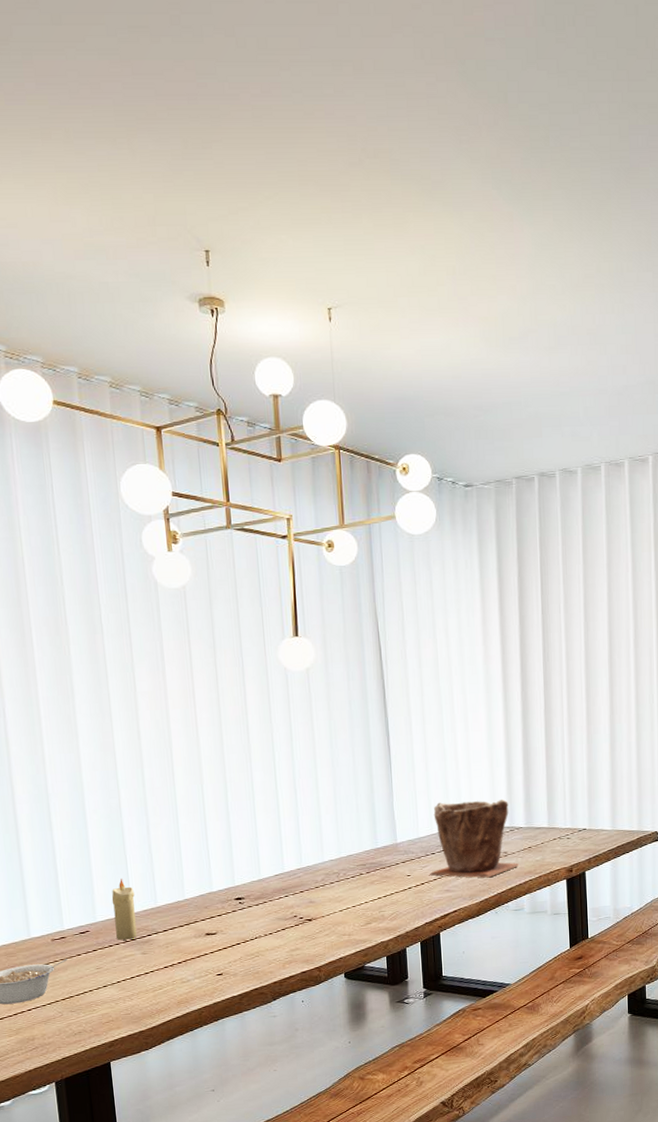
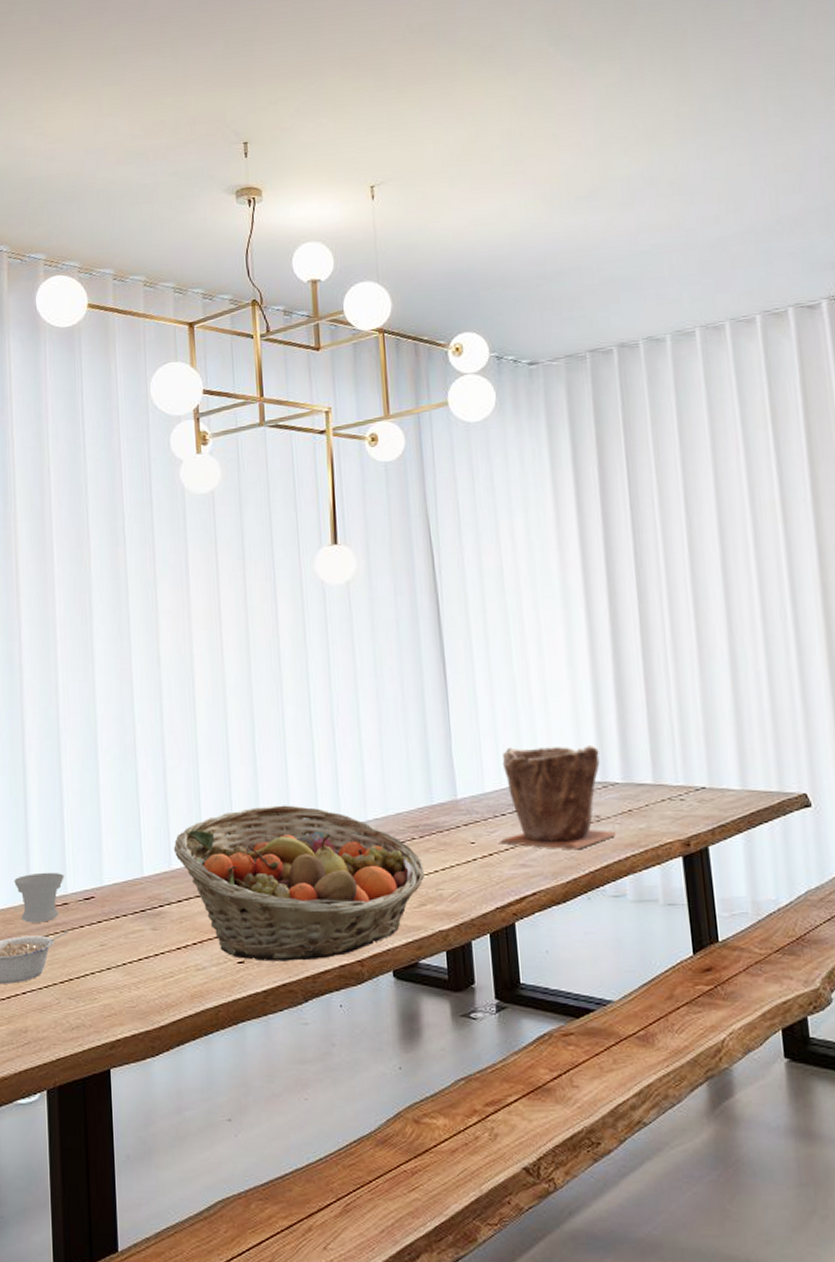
cup: none [14,913,61,955] -> present [14,872,64,923]
candle: present [111,879,137,940] -> none [121,833,148,911]
fruit basket: none [158,851,370,973] -> present [173,805,424,962]

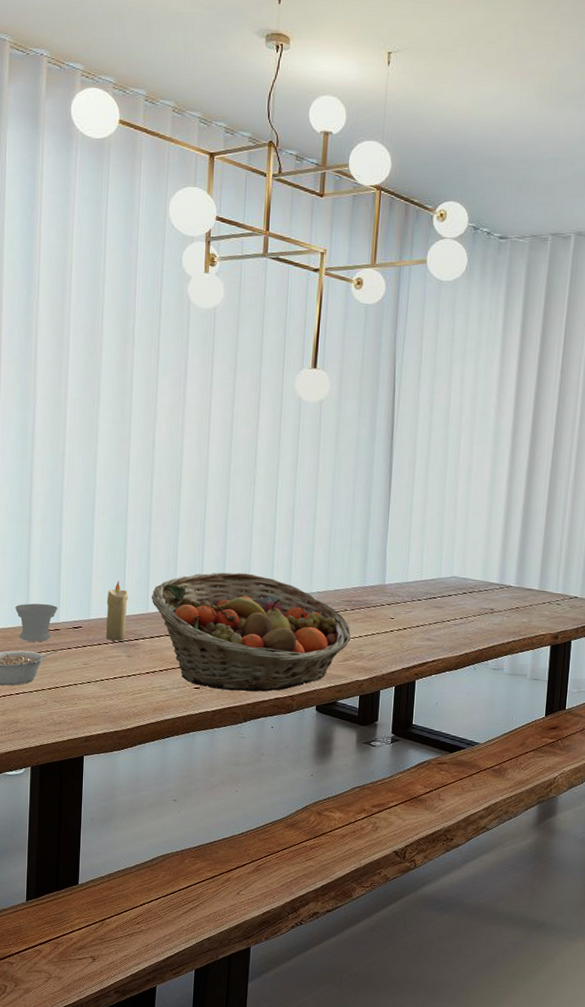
candle: none [121,833,148,911] -> present [106,581,128,641]
plant pot: present [500,744,617,850] -> none [413,549,505,633]

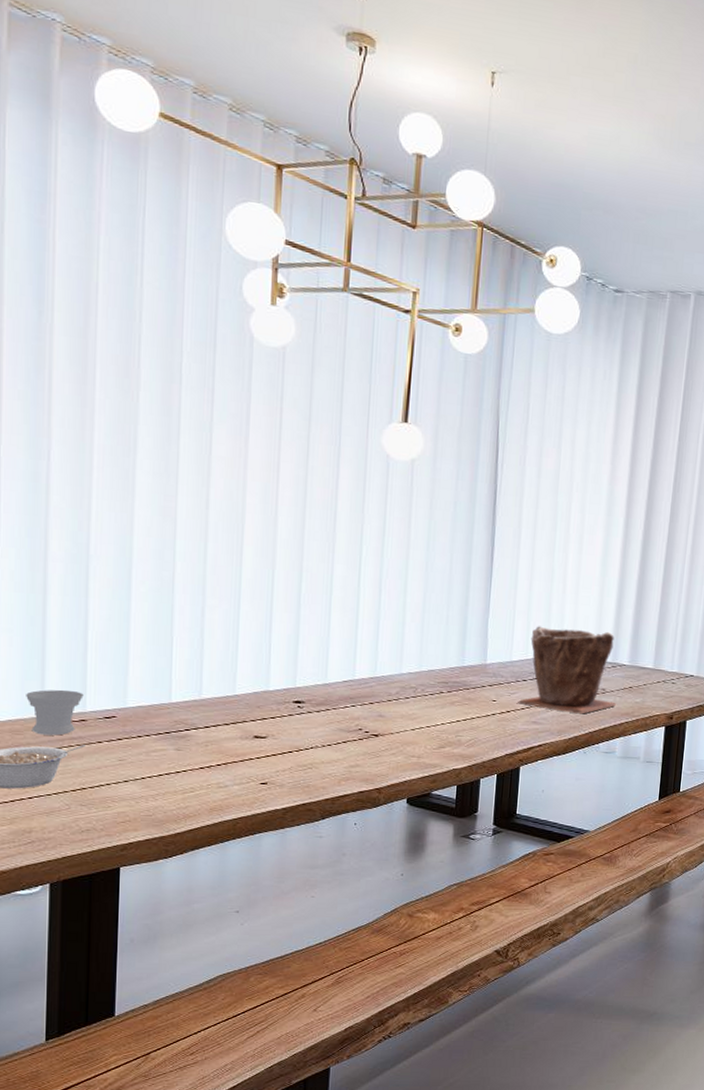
candle: present [106,581,128,641] -> none [148,662,176,732]
fruit basket: present [151,572,351,692] -> none [205,651,447,786]
plant pot: none [413,549,505,633] -> present [518,626,617,714]

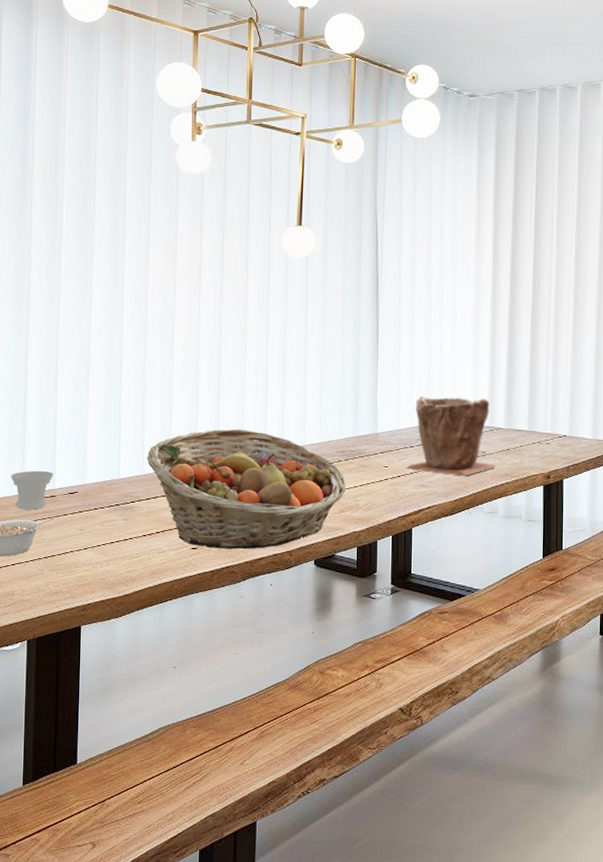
fruit basket: none [205,651,447,786] -> present [146,429,346,550]

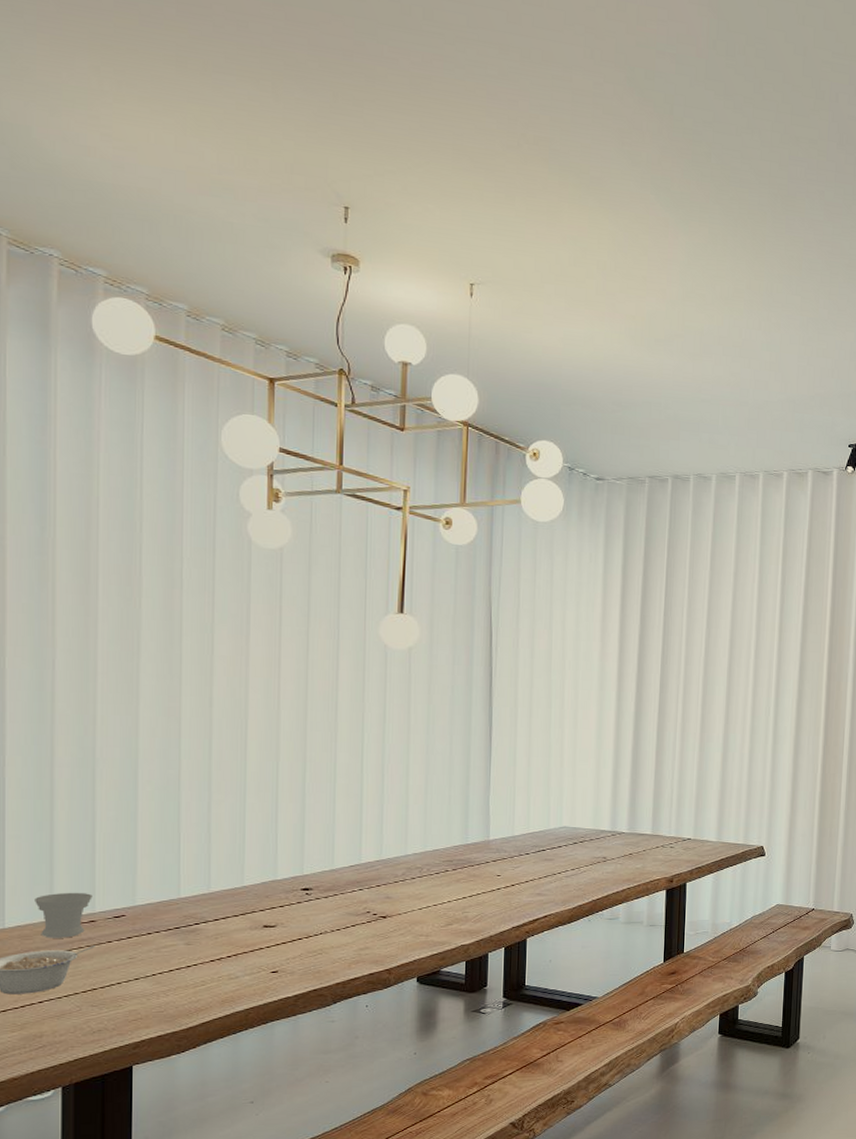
fruit basket: present [146,429,346,550] -> none [213,839,453,971]
plant pot: present [407,396,497,477] -> none [522,800,618,883]

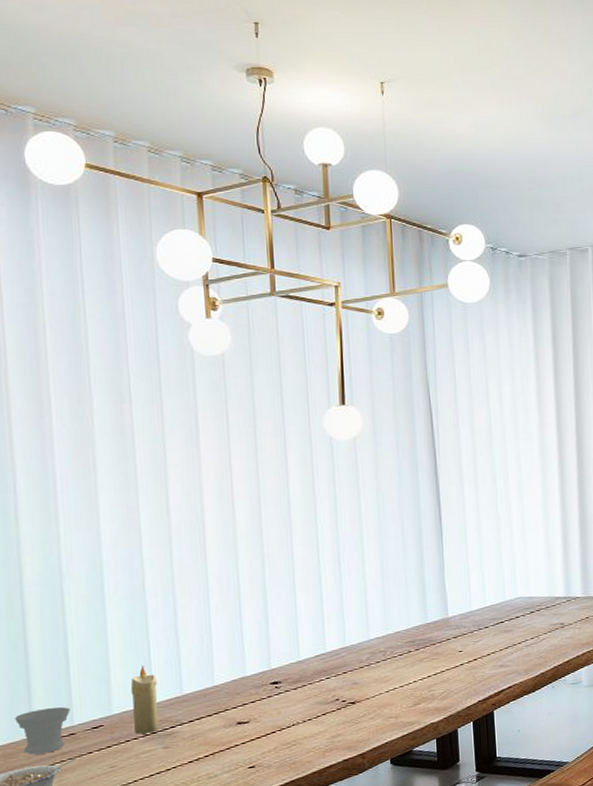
candle: none [157,859,185,928] -> present [130,666,159,734]

